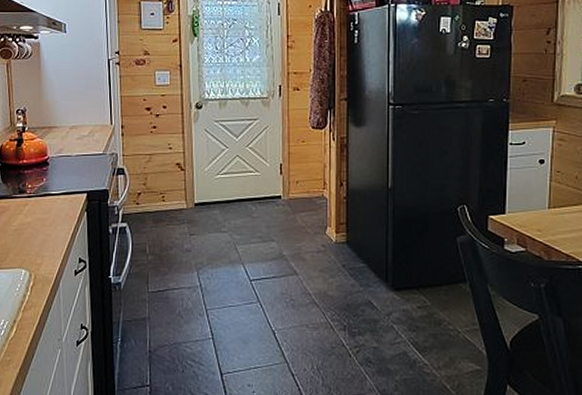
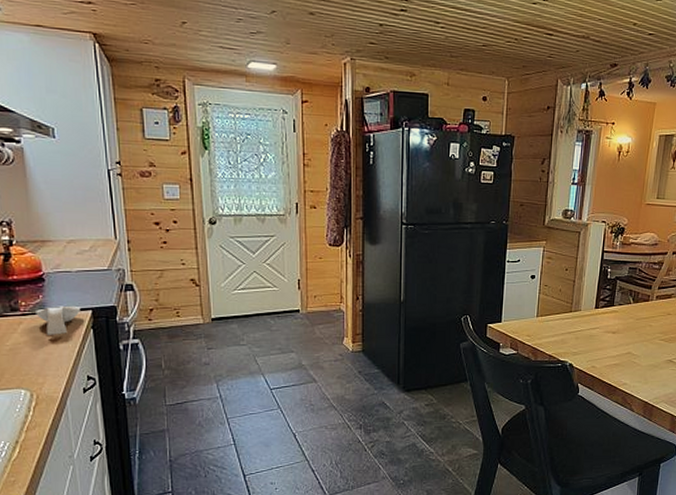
spoon rest: none [39,188,77,217] -> present [36,305,80,335]

